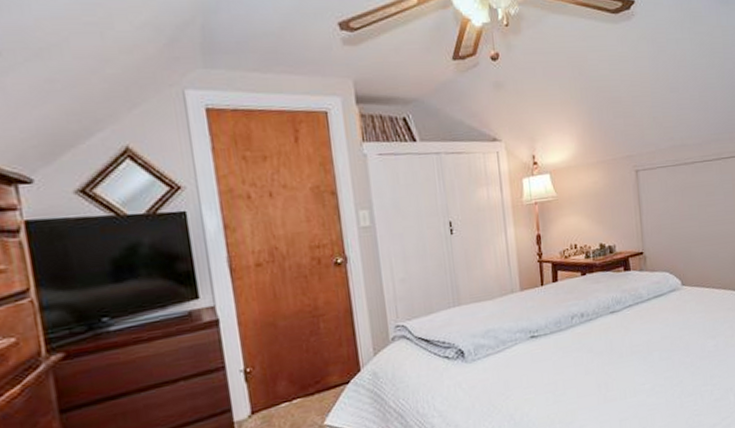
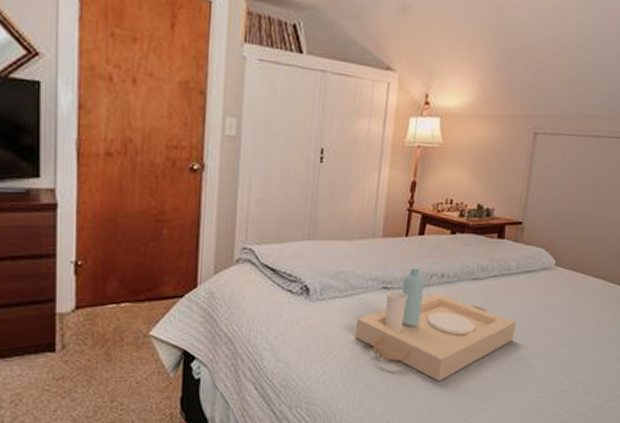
serving tray: none [512,313,660,415] -> present [354,267,516,381]

